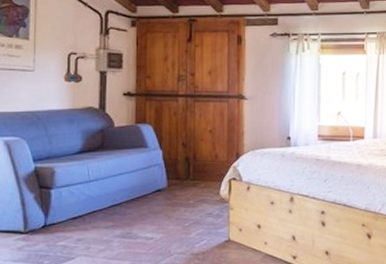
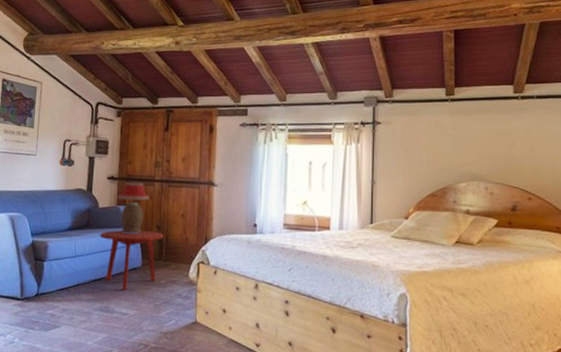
side table: none [117,149,191,213] -> present [99,230,164,290]
table lamp: none [136,99,173,154] -> present [117,182,150,235]

